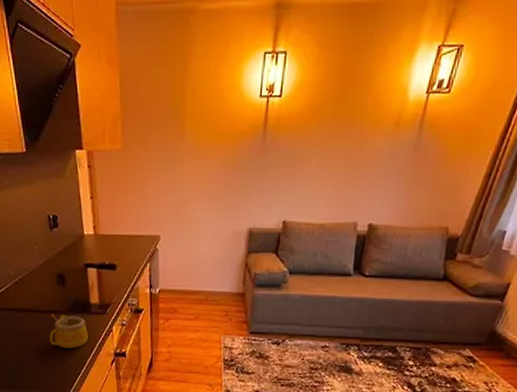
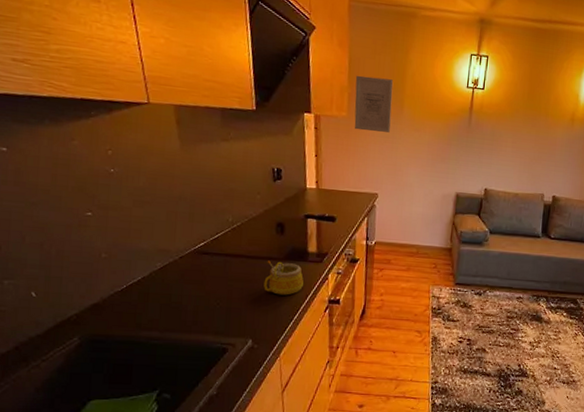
wall art: none [128,97,172,164] -> present [354,75,393,132]

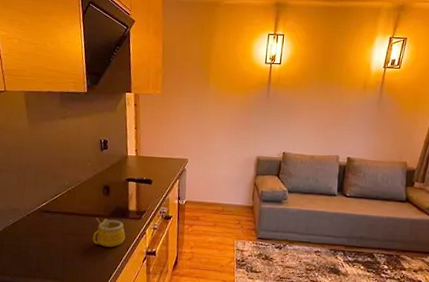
wall art: present [354,75,393,132] -> none [167,58,200,106]

